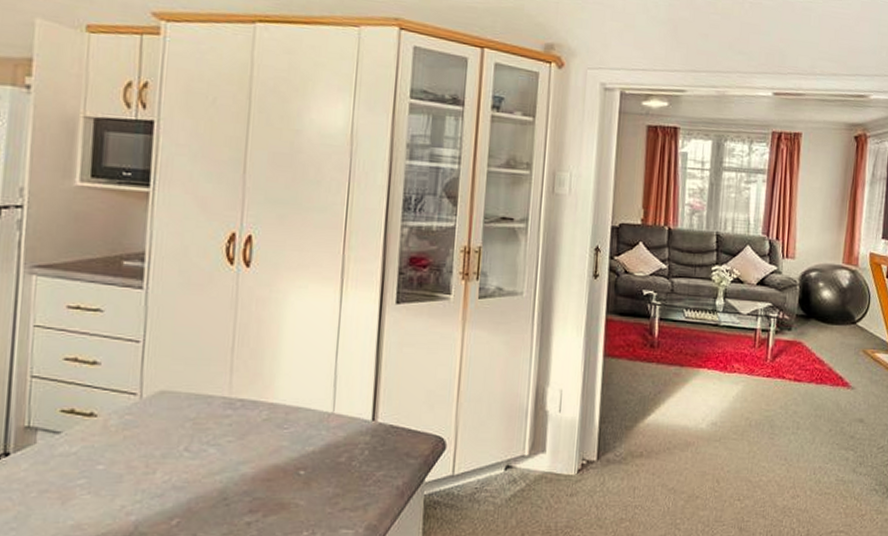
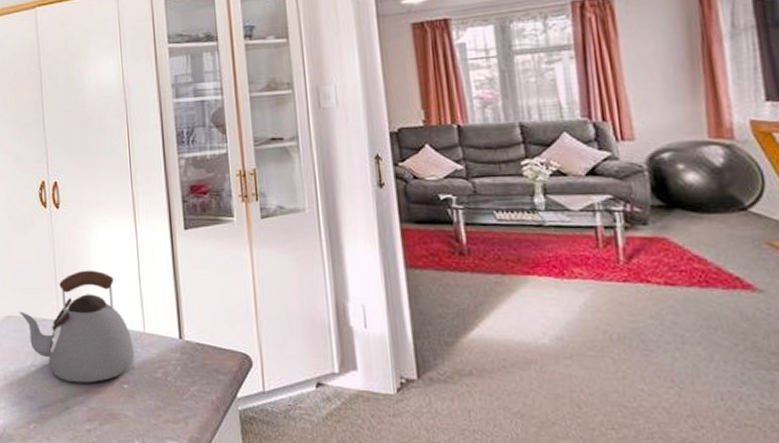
kettle: none [177,341,319,470] -> present [19,270,135,383]

